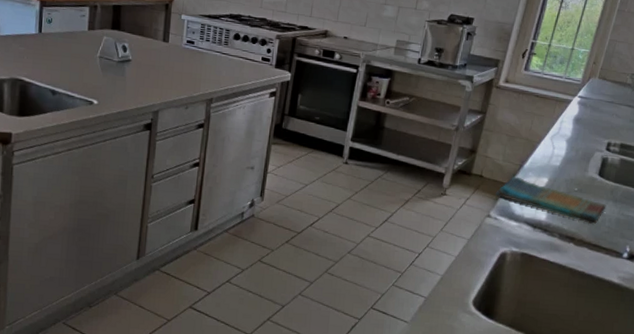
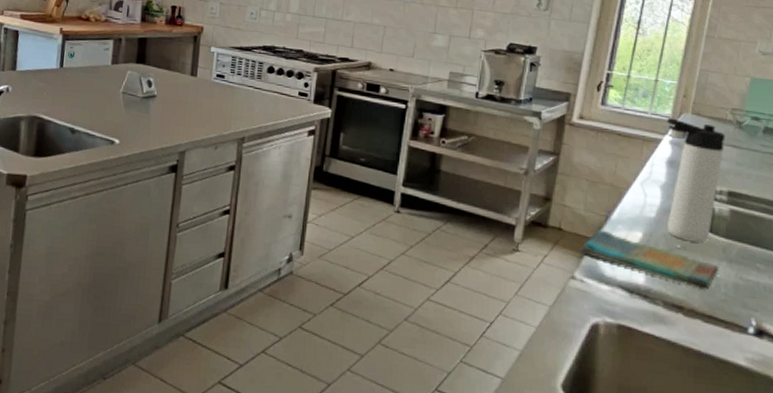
thermos bottle: none [569,81,624,186] -> present [667,118,726,243]

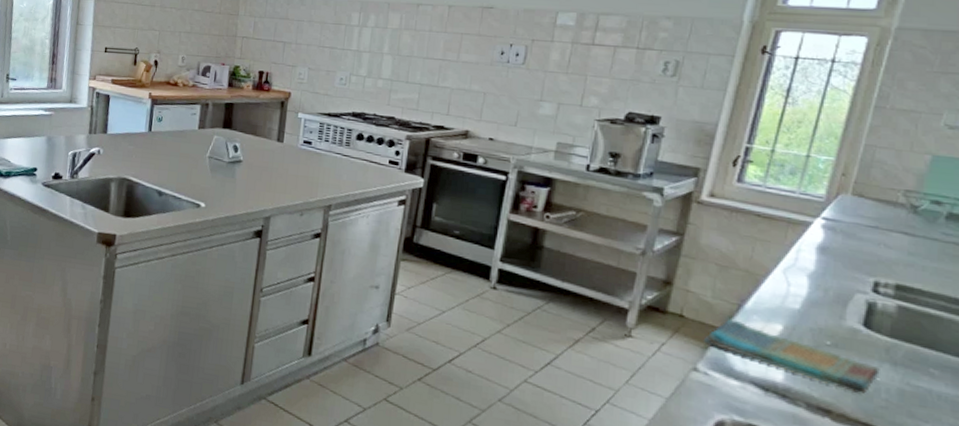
thermos bottle: present [667,118,726,243] -> none [815,198,895,341]

